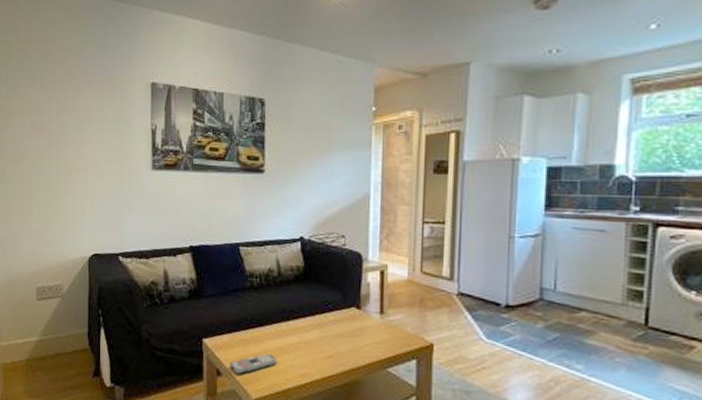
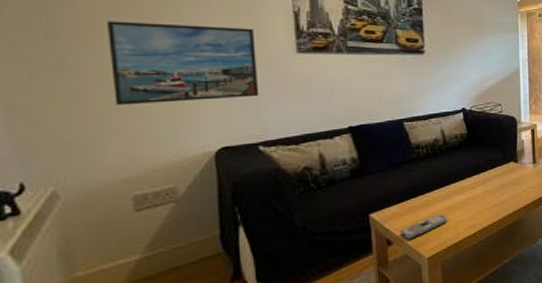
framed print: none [29,141,122,211] -> present [107,21,259,106]

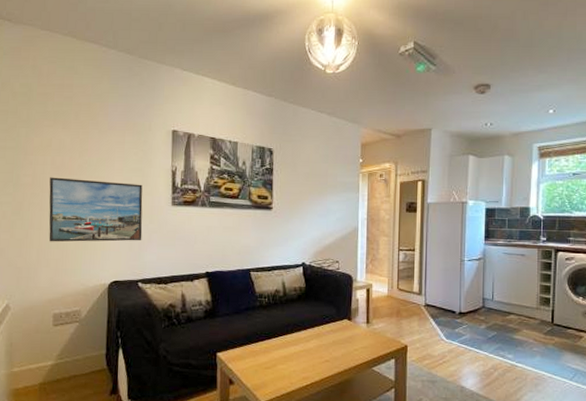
remote control: present [400,214,447,240] -> none [241,361,283,382]

